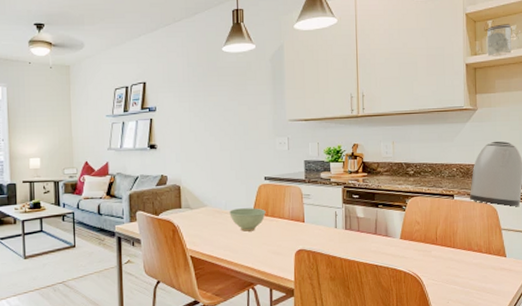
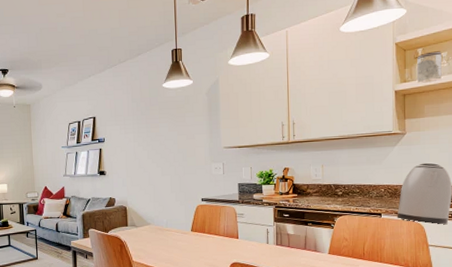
bowl: present [229,208,266,232] -> none [170,226,203,247]

